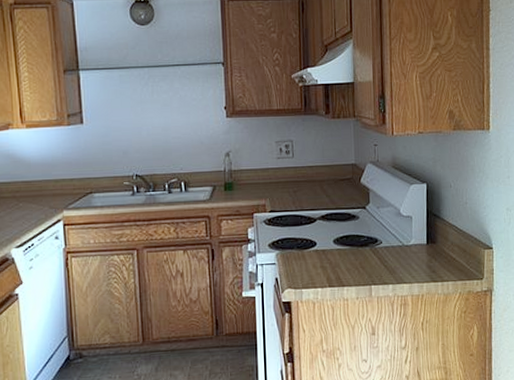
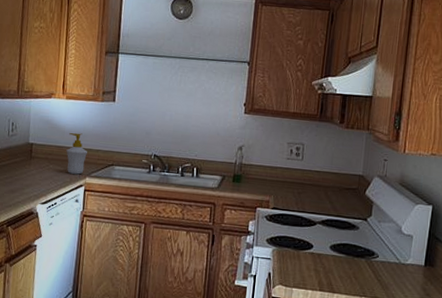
soap bottle: none [35,163,61,209] -> present [66,133,88,175]

